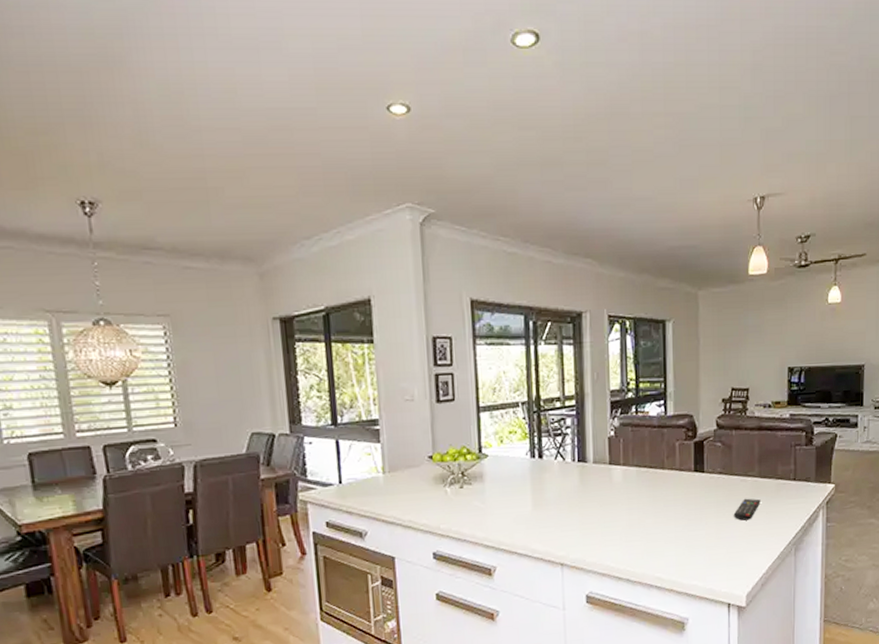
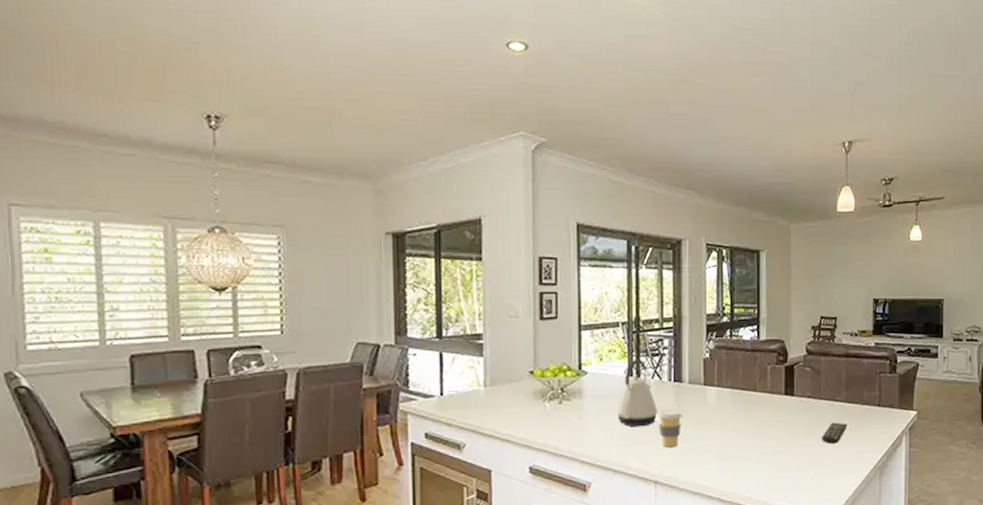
kettle: none [520,439,563,510] -> present [617,359,658,427]
coffee cup: none [561,490,587,530] -> present [657,409,682,448]

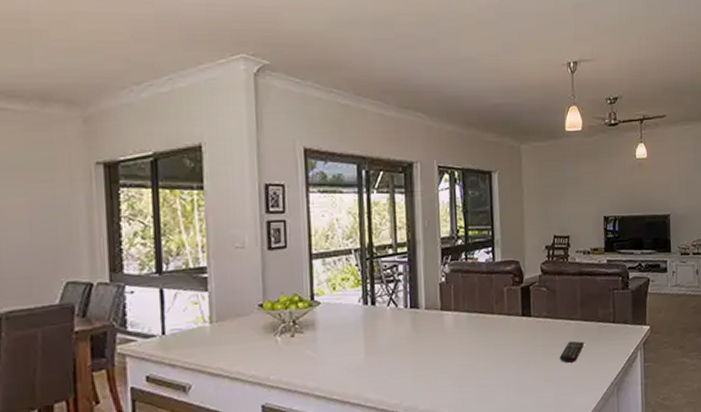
kettle: present [617,359,658,427] -> none [352,286,395,357]
coffee cup: present [657,409,682,448] -> none [394,336,420,377]

